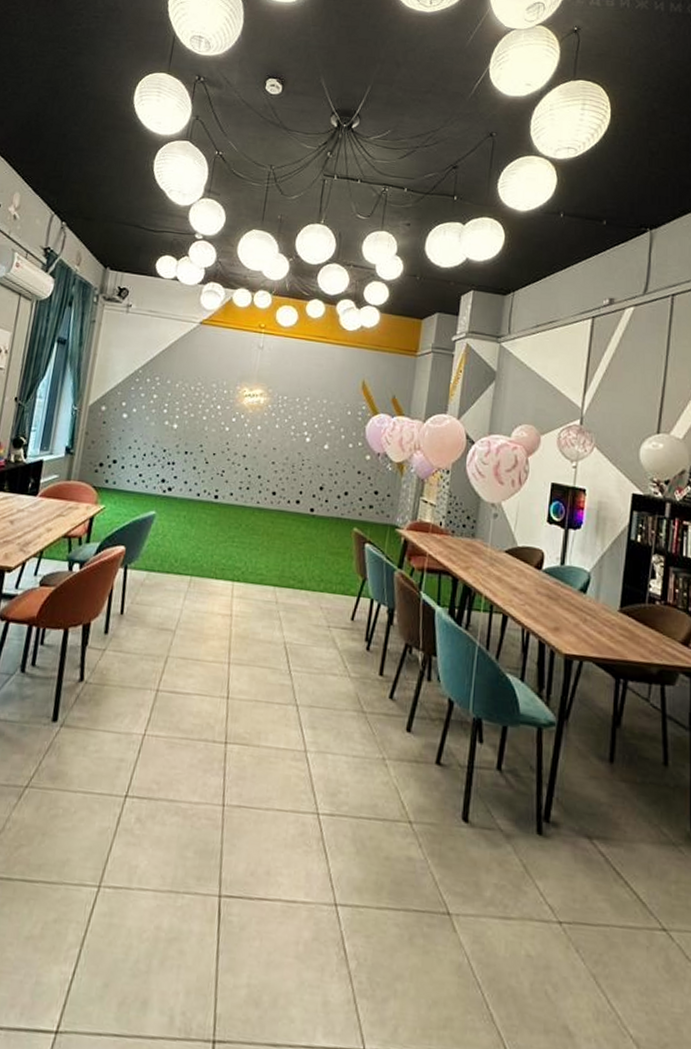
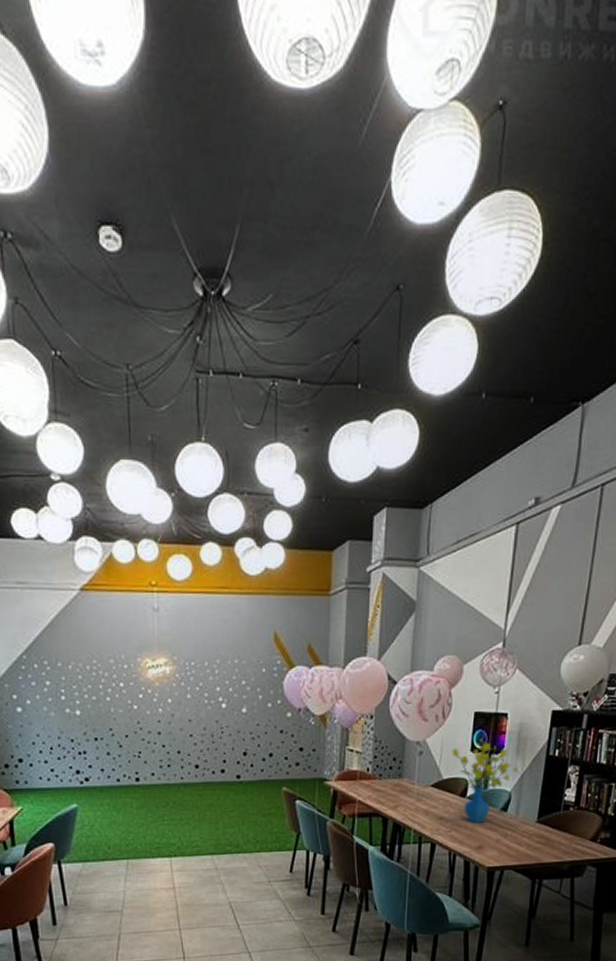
bouquet: none [527,511,599,602] -> present [451,739,519,823]

